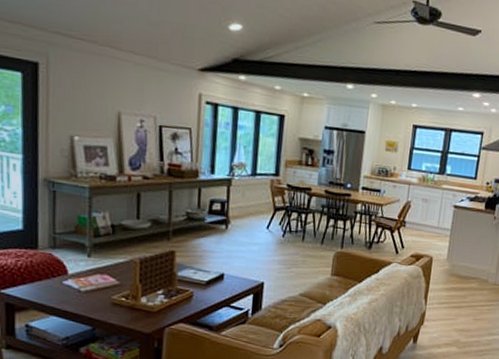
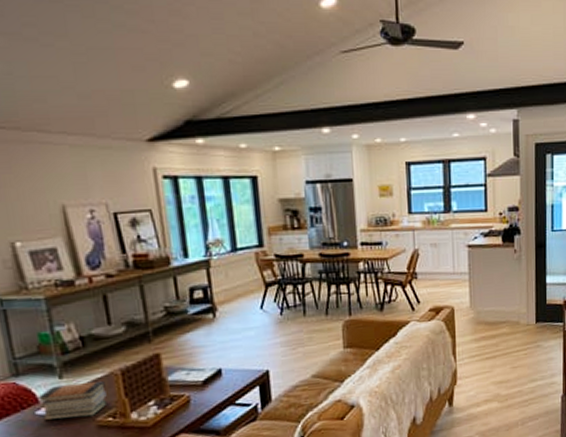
book stack: none [66,262,125,294] -> present [36,381,108,421]

